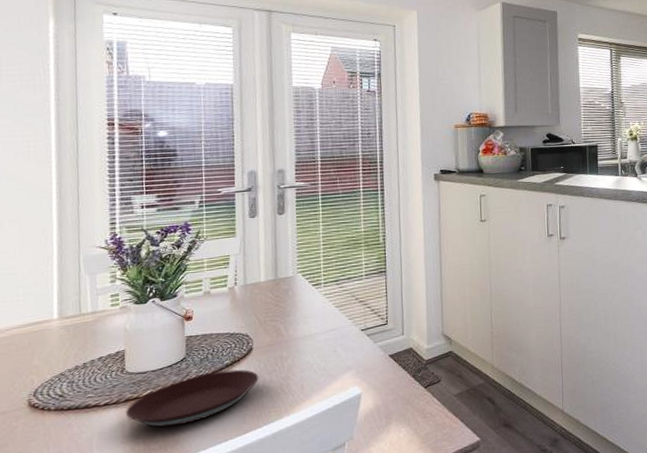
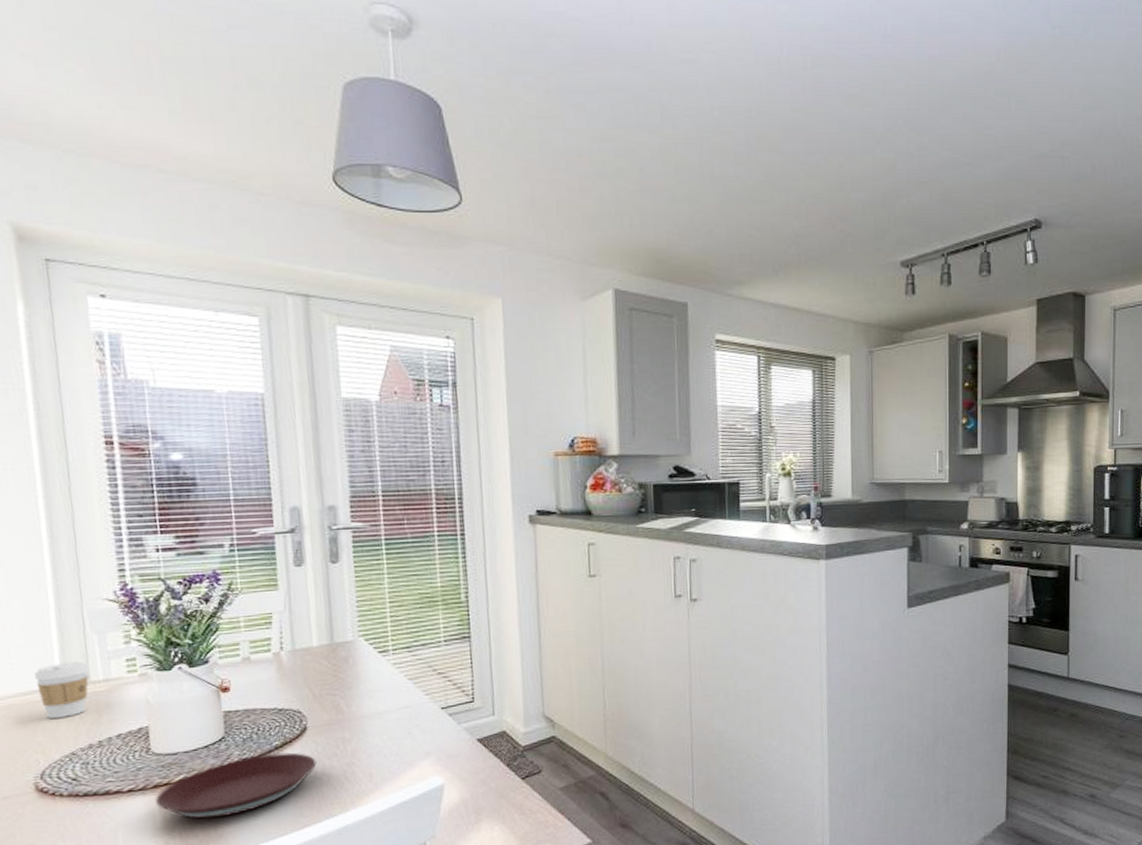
coffee cup: none [35,297,82,345] -> present [34,661,90,718]

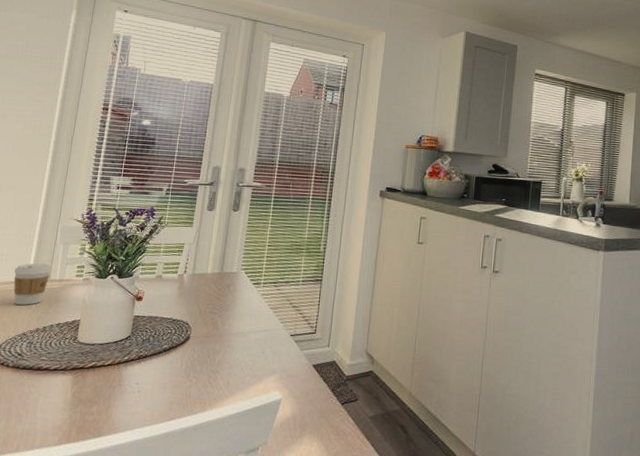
plate: present [155,752,317,820] -> none [70,354,191,402]

